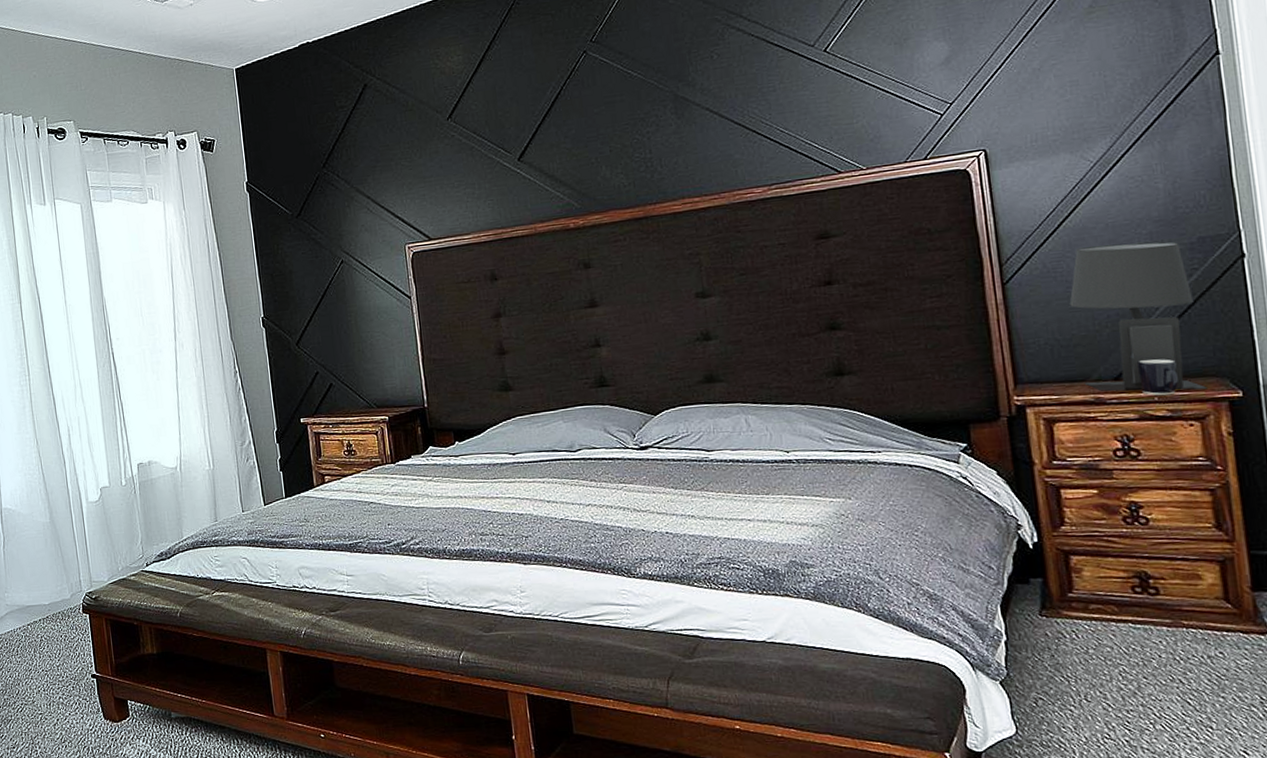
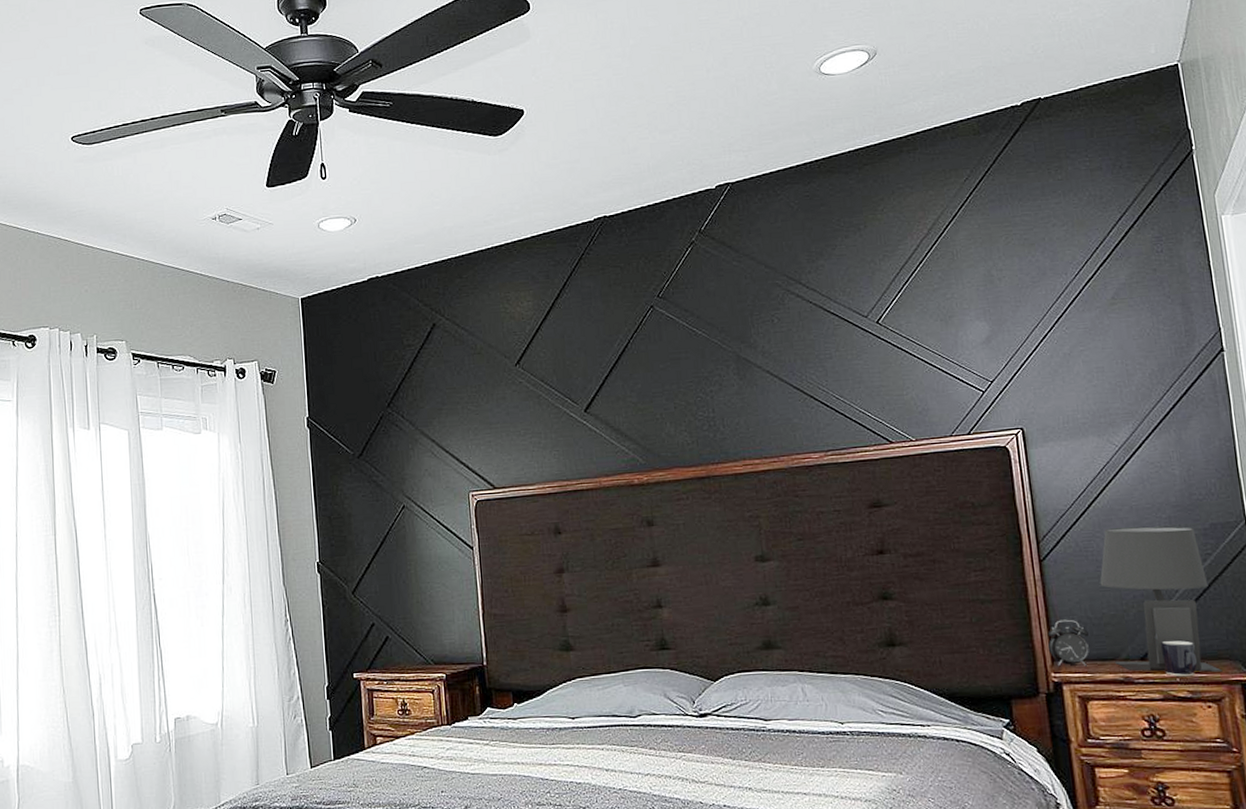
alarm clock: none [1010,342,1056,389] -> present [1047,619,1089,666]

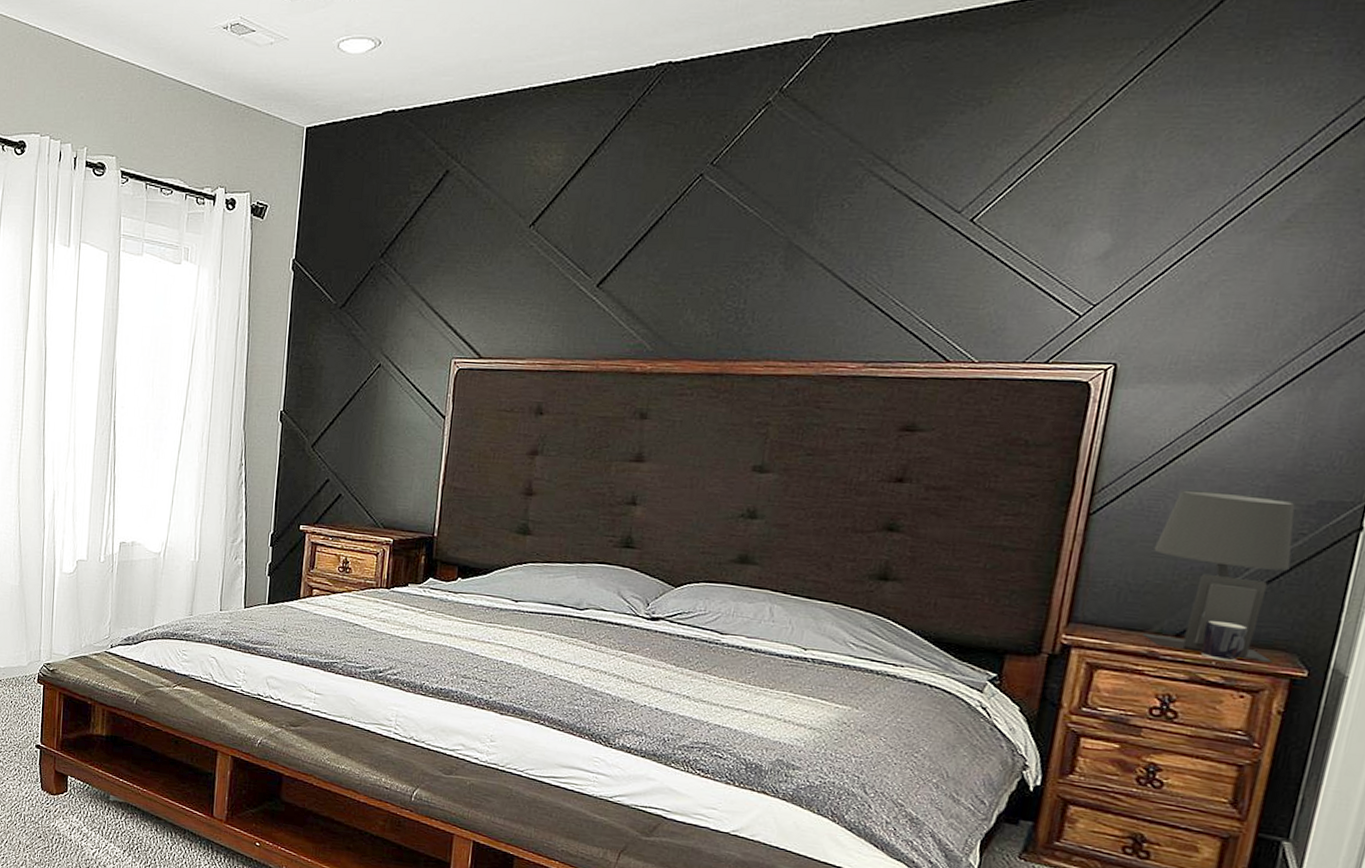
alarm clock: present [1047,619,1089,666] -> none [1066,580,1122,633]

